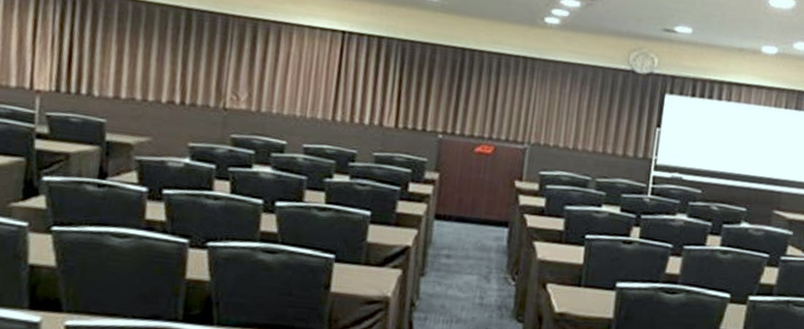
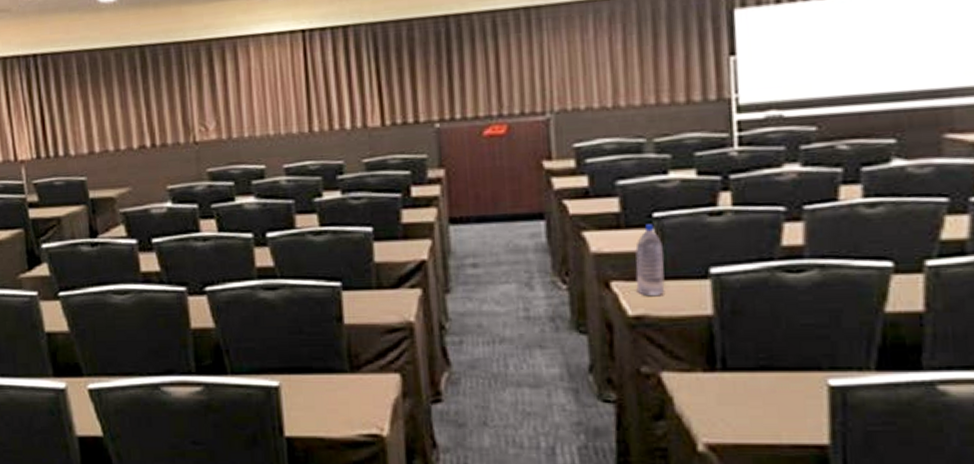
water bottle: none [564,243,589,299] -> present [635,224,665,296]

